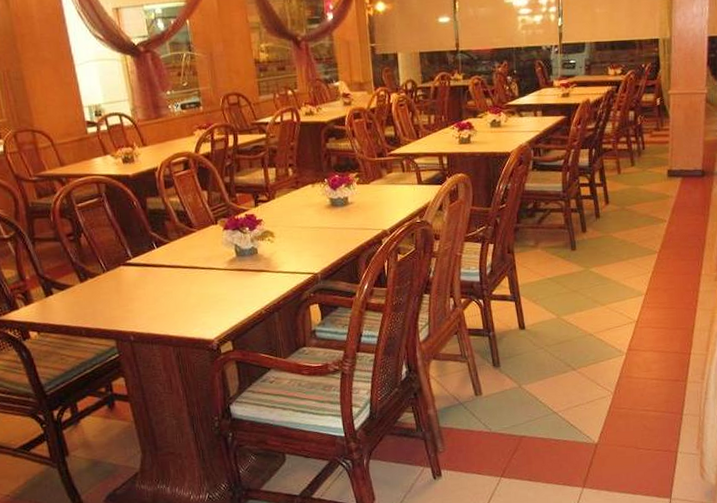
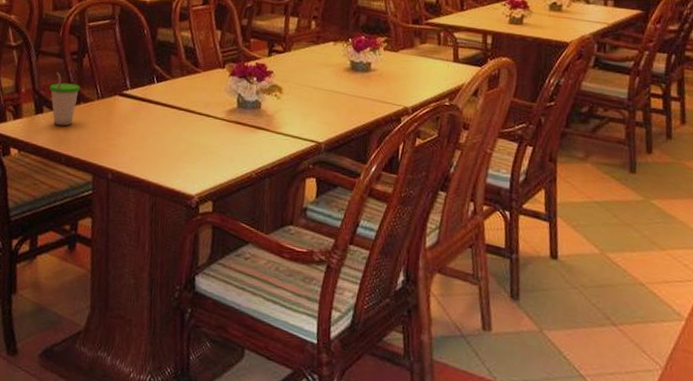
cup: none [52,254,85,303] -> present [49,71,81,127]

